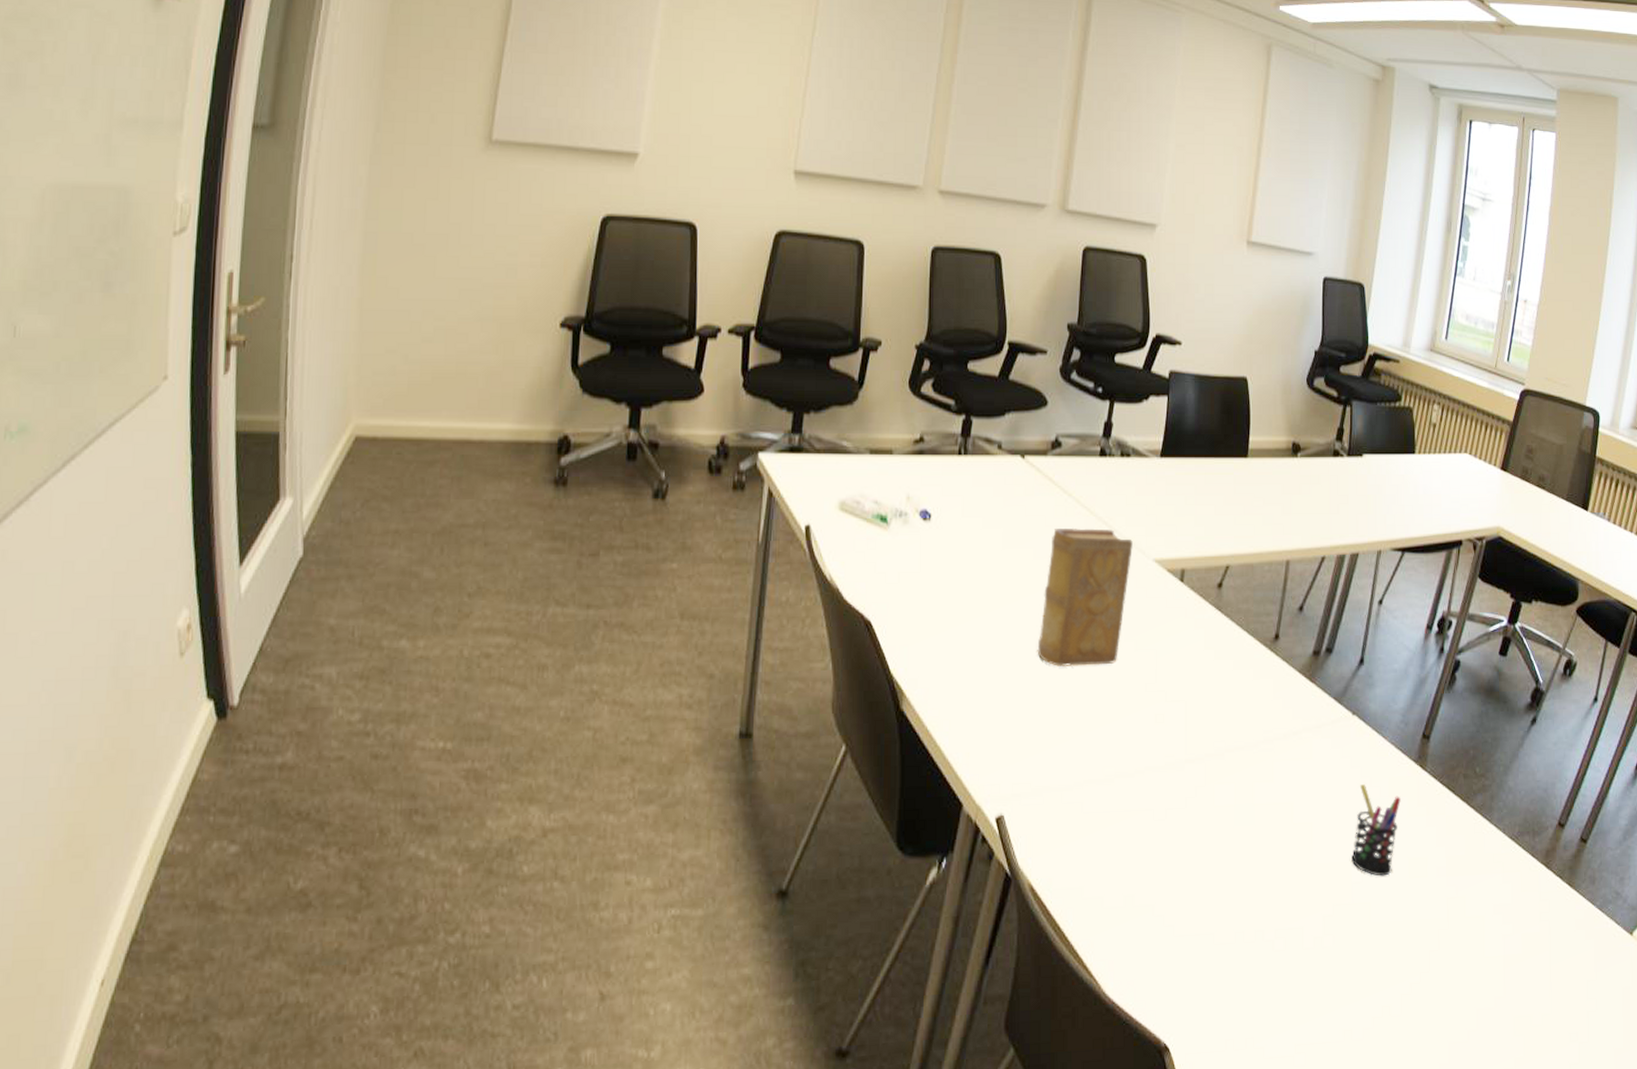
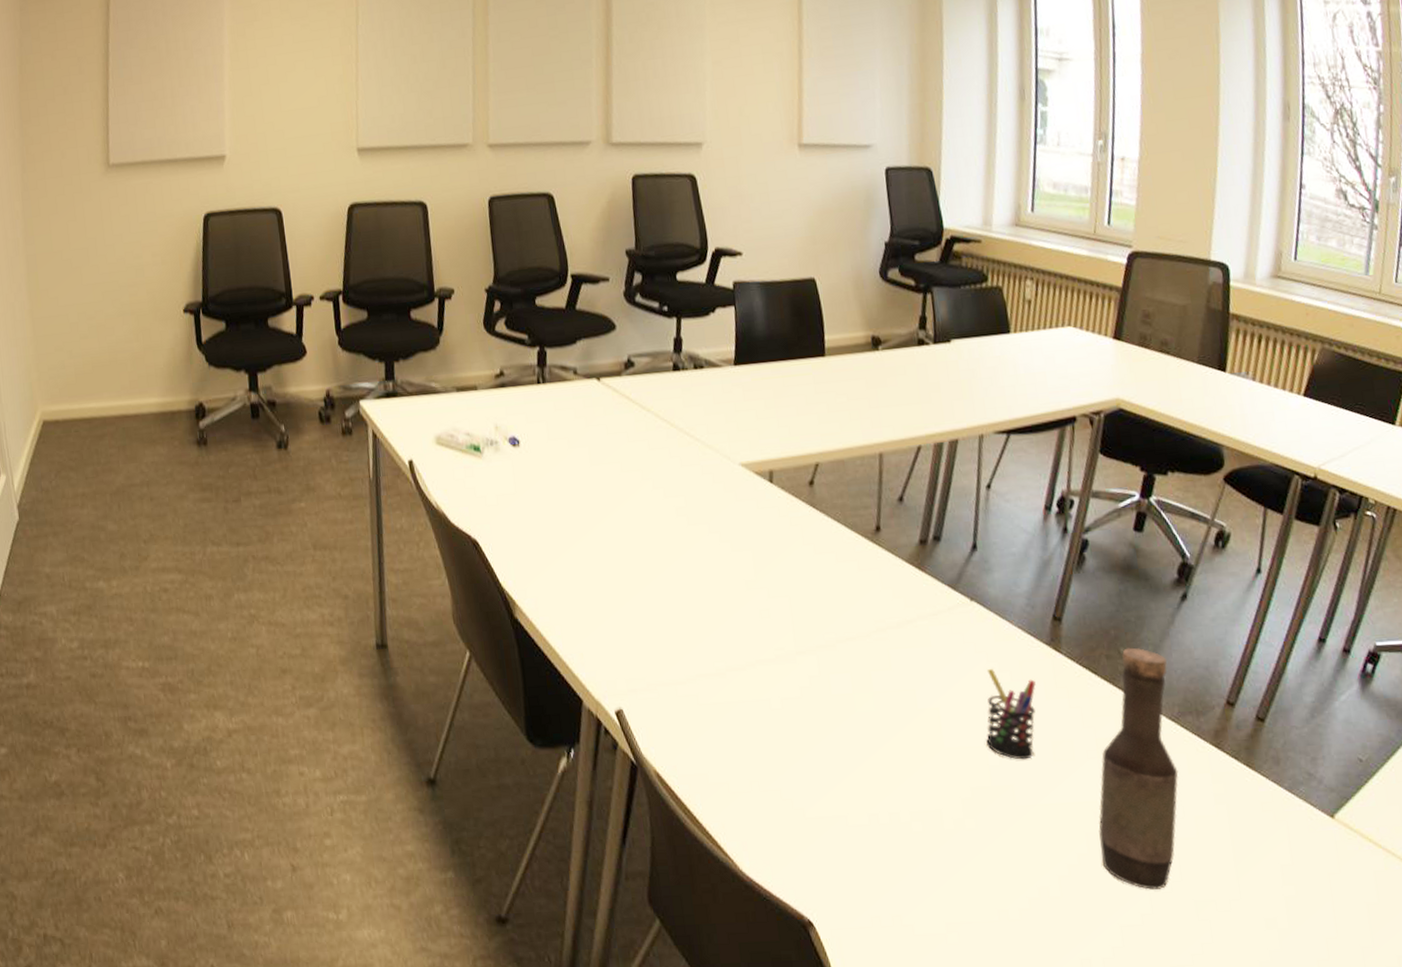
book: present [1037,527,1133,668] -> none [634,439,718,571]
bottle: none [1439,767,1514,1006] -> present [1098,647,1179,890]

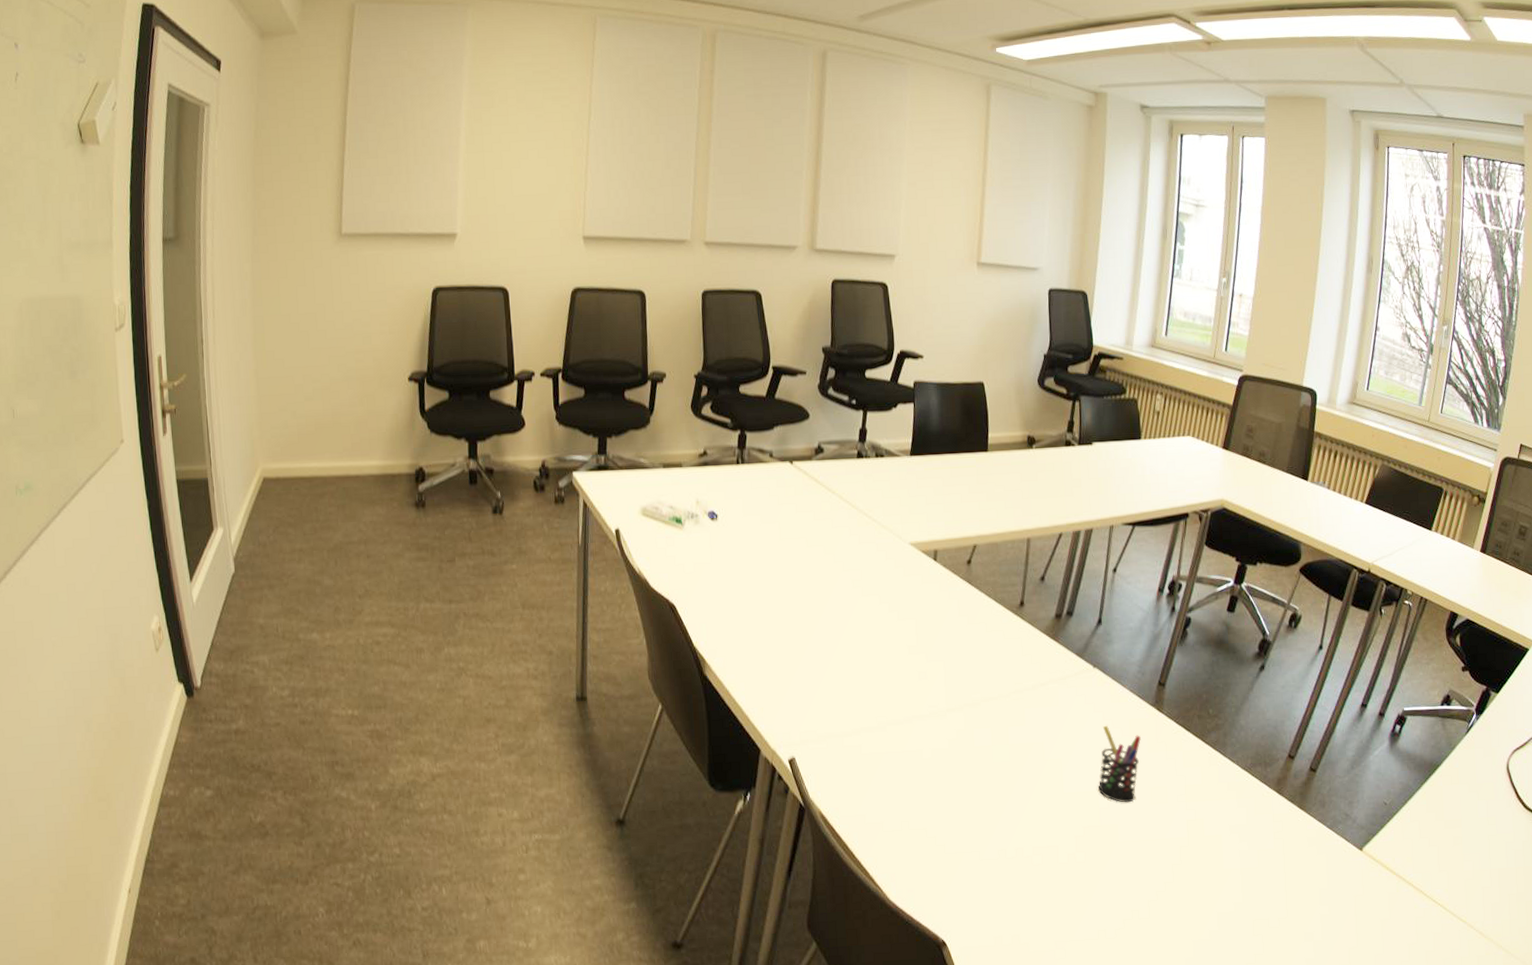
bottle: present [1098,647,1179,890] -> none [1182,709,1248,911]

